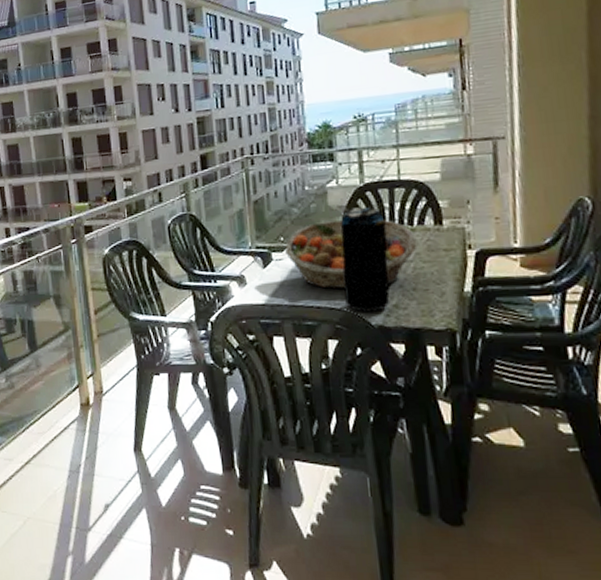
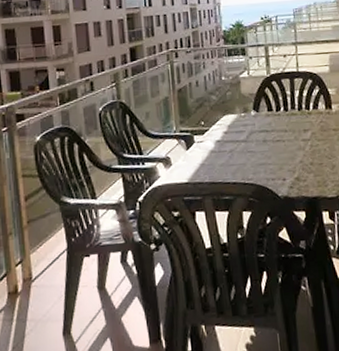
fruit basket: present [284,220,418,289] -> none [204,105,313,166]
beverage can: present [340,206,390,313] -> none [251,94,293,186]

